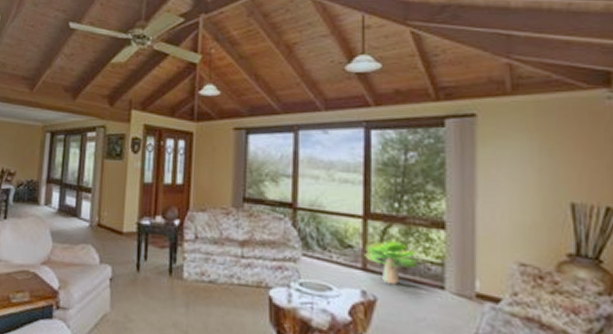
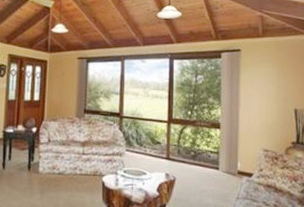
potted plant: present [363,240,420,285] -> none [167,137,204,169]

